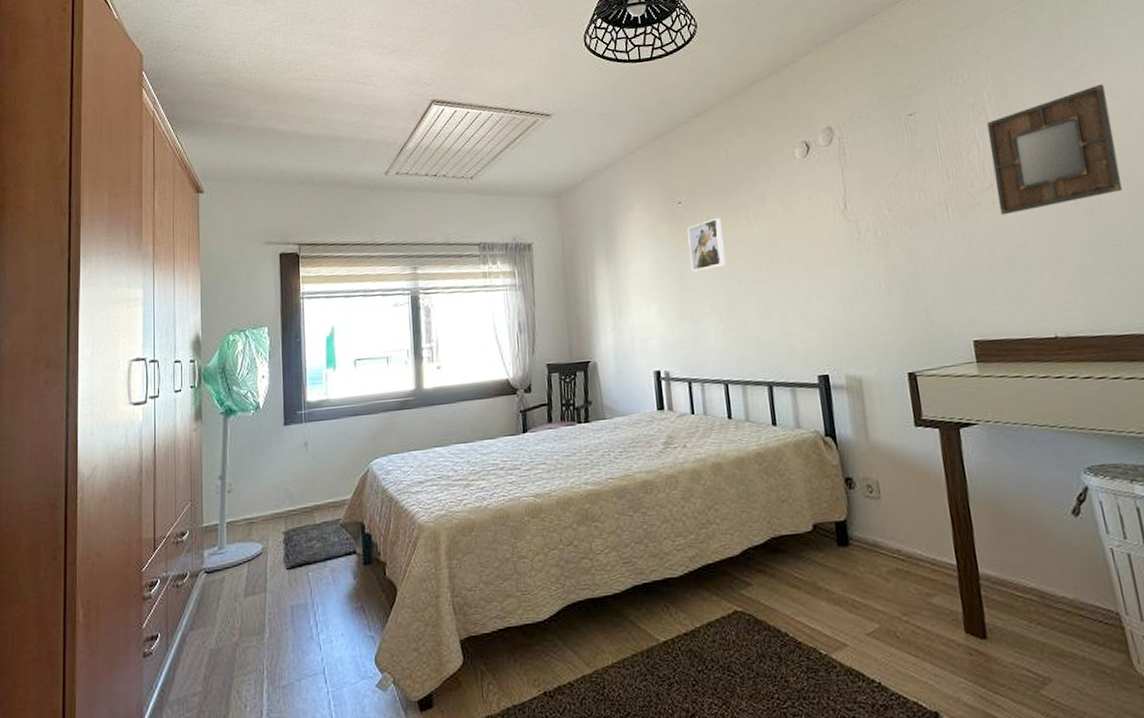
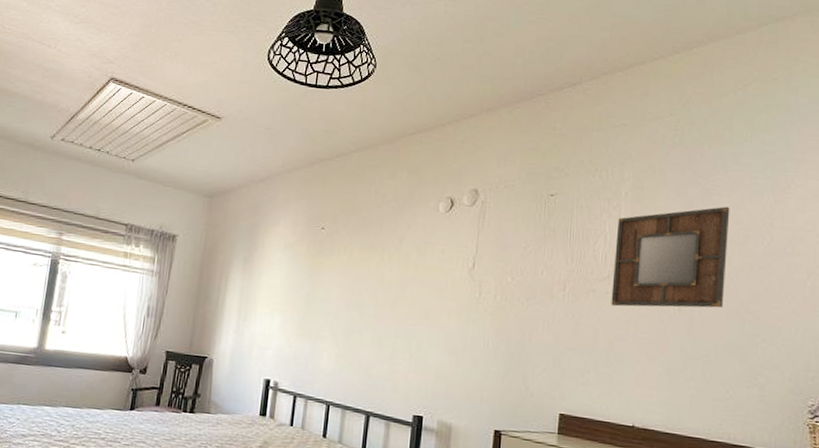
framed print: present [687,217,726,273] -> none [320,250,357,297]

